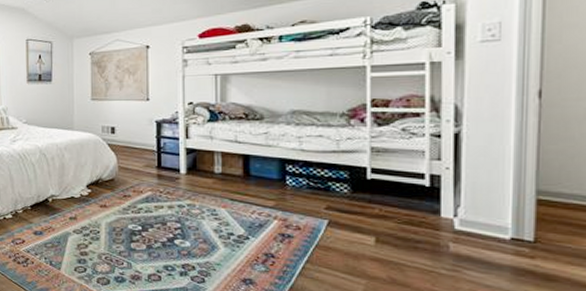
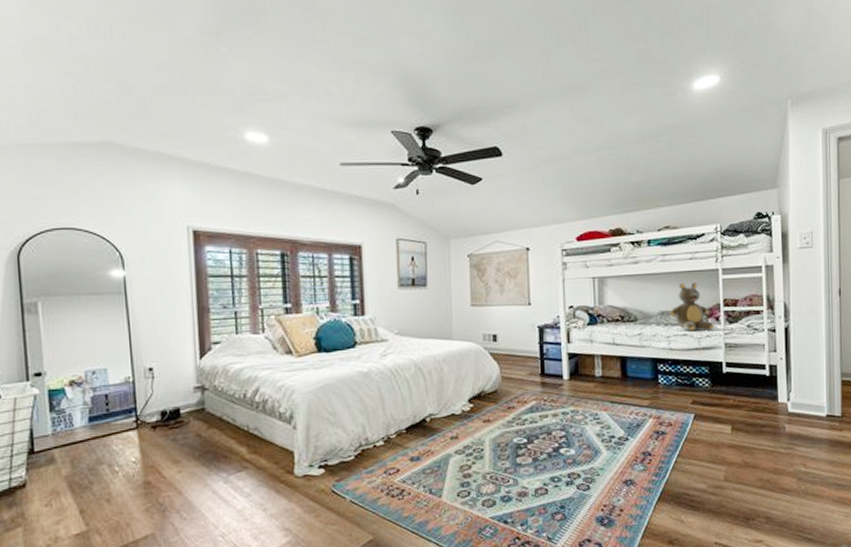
teddy bear: none [302,81,358,132] -> present [669,283,715,331]

